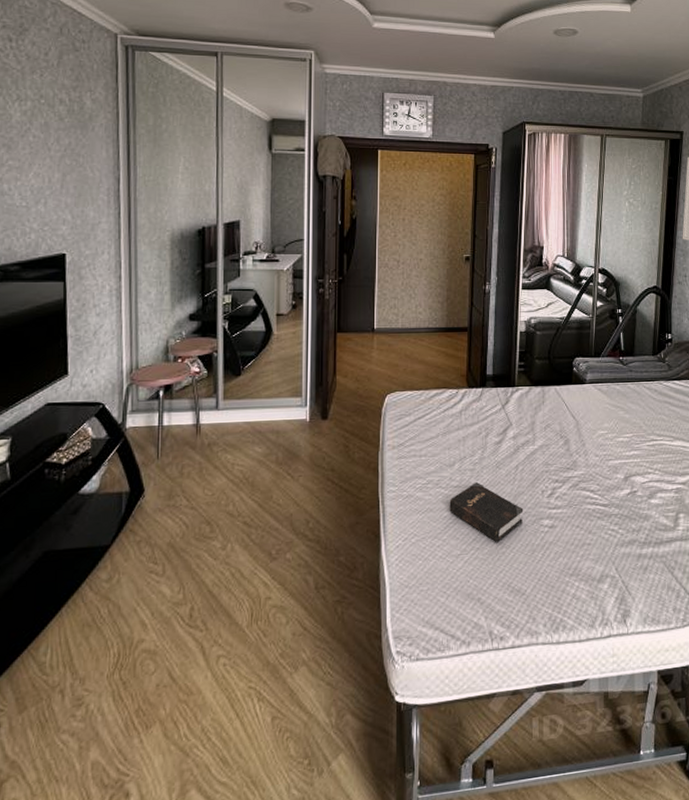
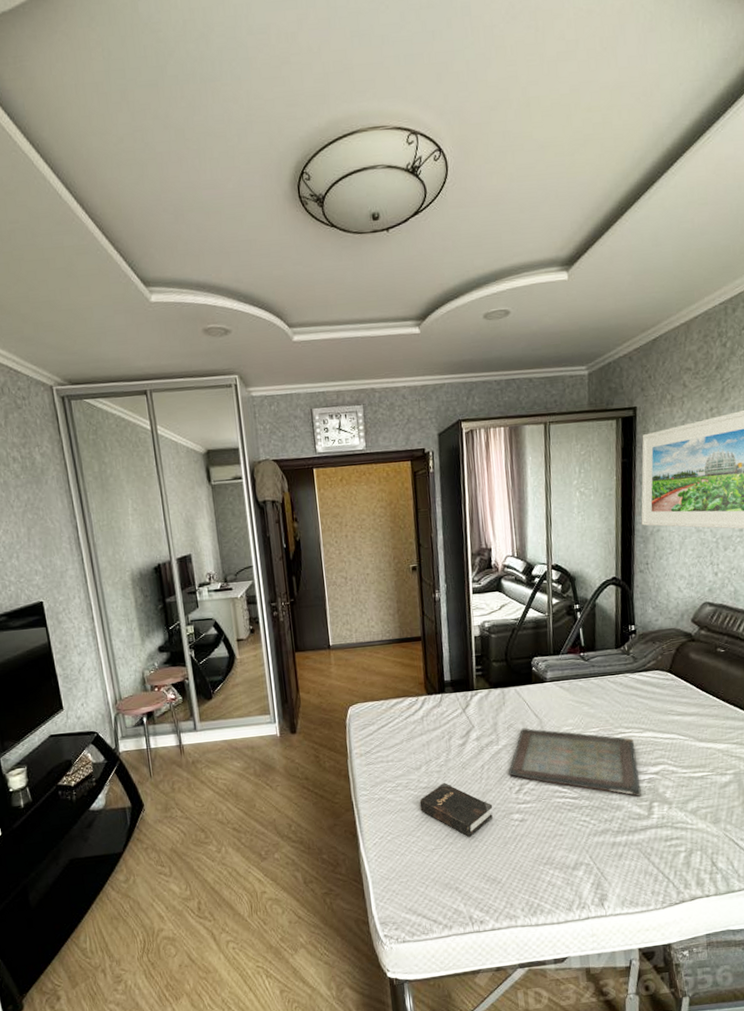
serving tray: none [542,429,668,507] -> present [509,728,641,796]

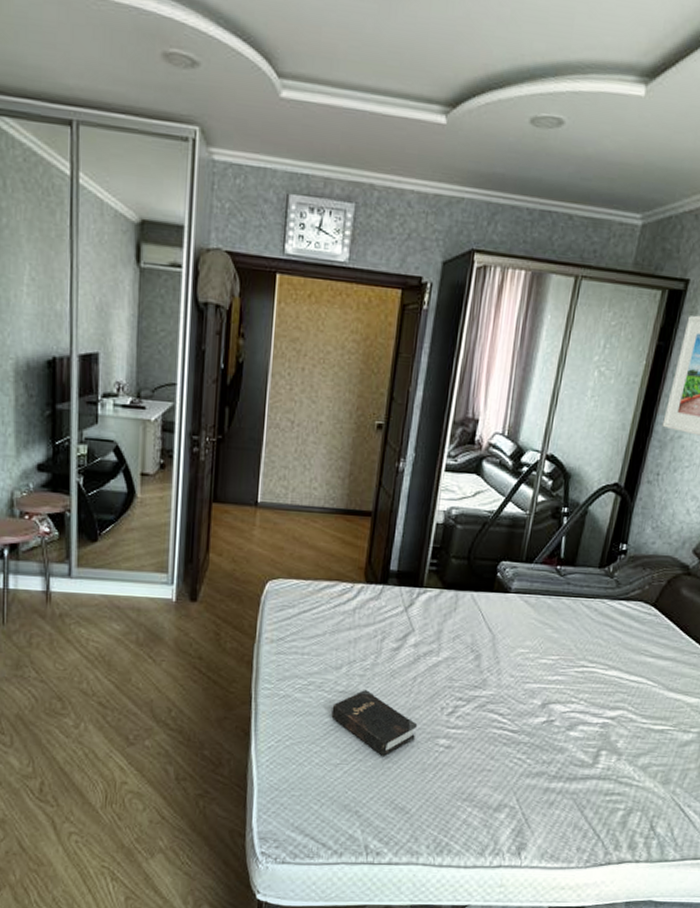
serving tray: present [509,728,641,796] -> none [444,642,596,741]

